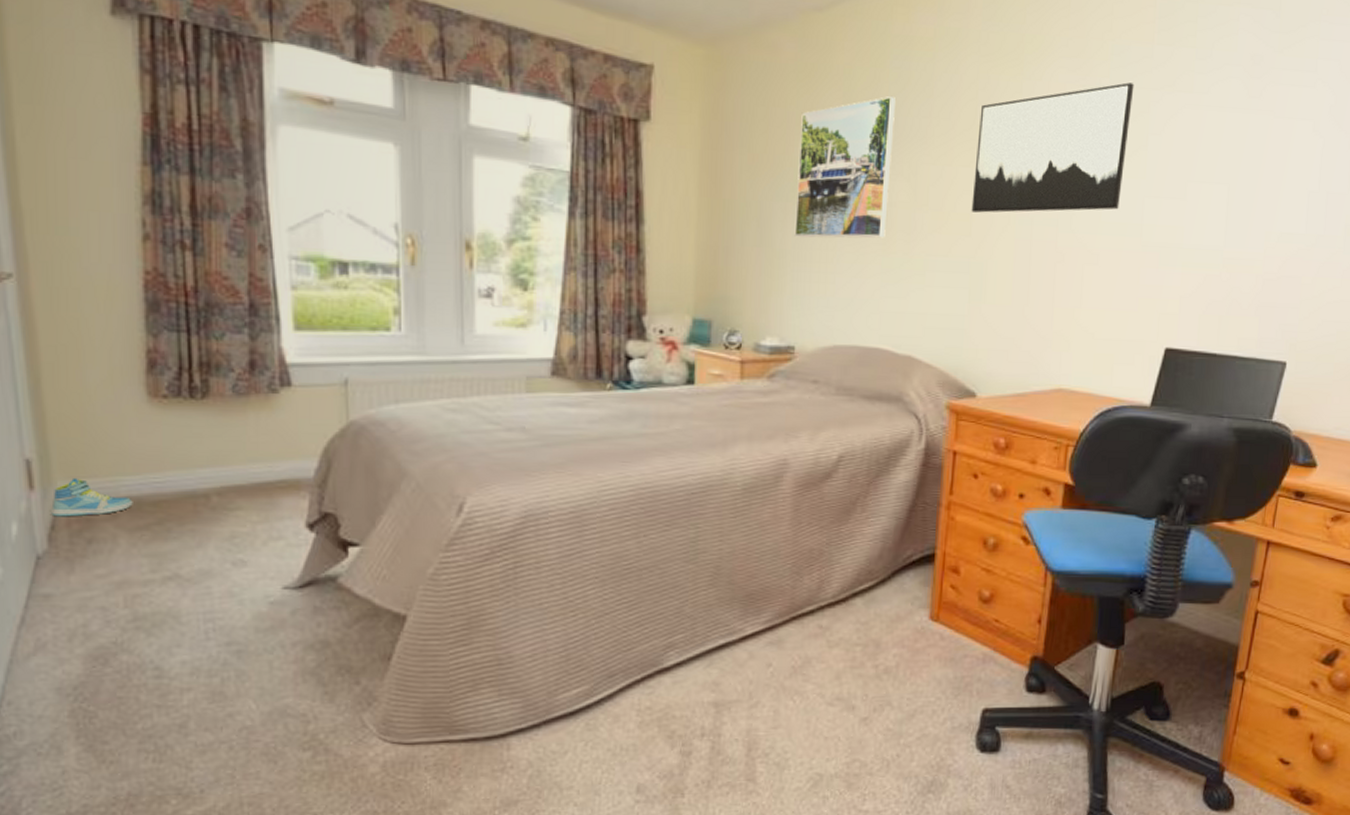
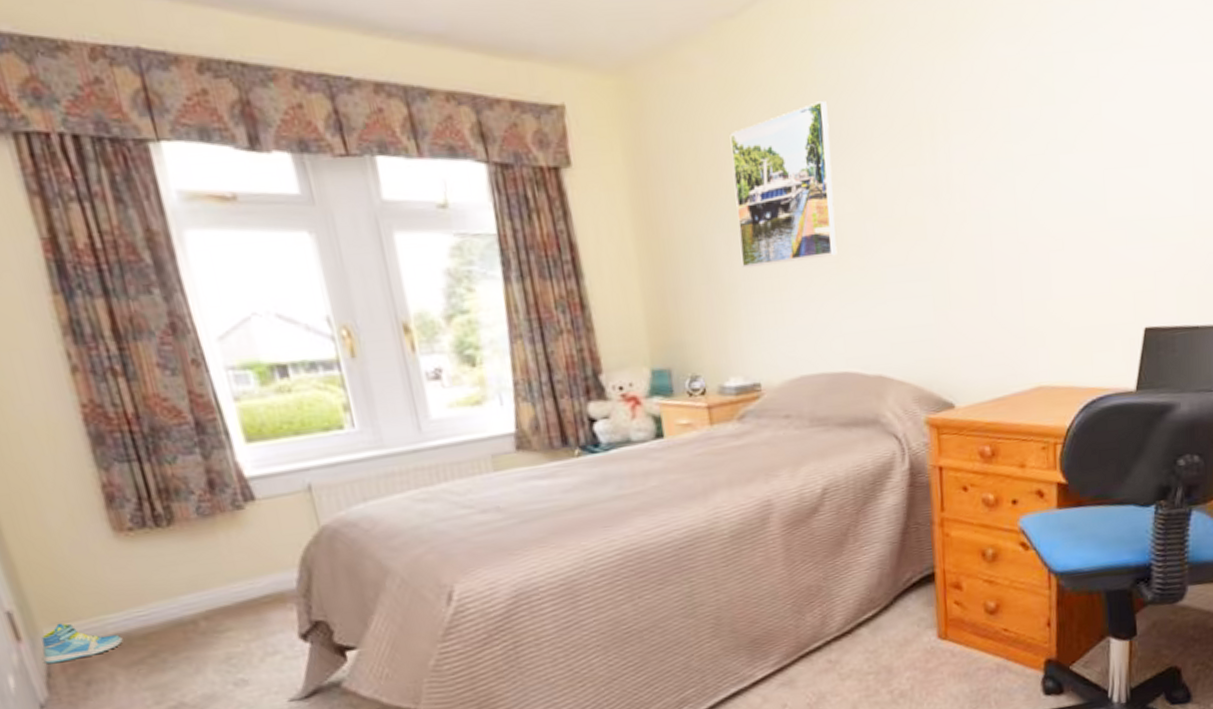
wall art: present [971,82,1134,213] -> none [918,46,1080,214]

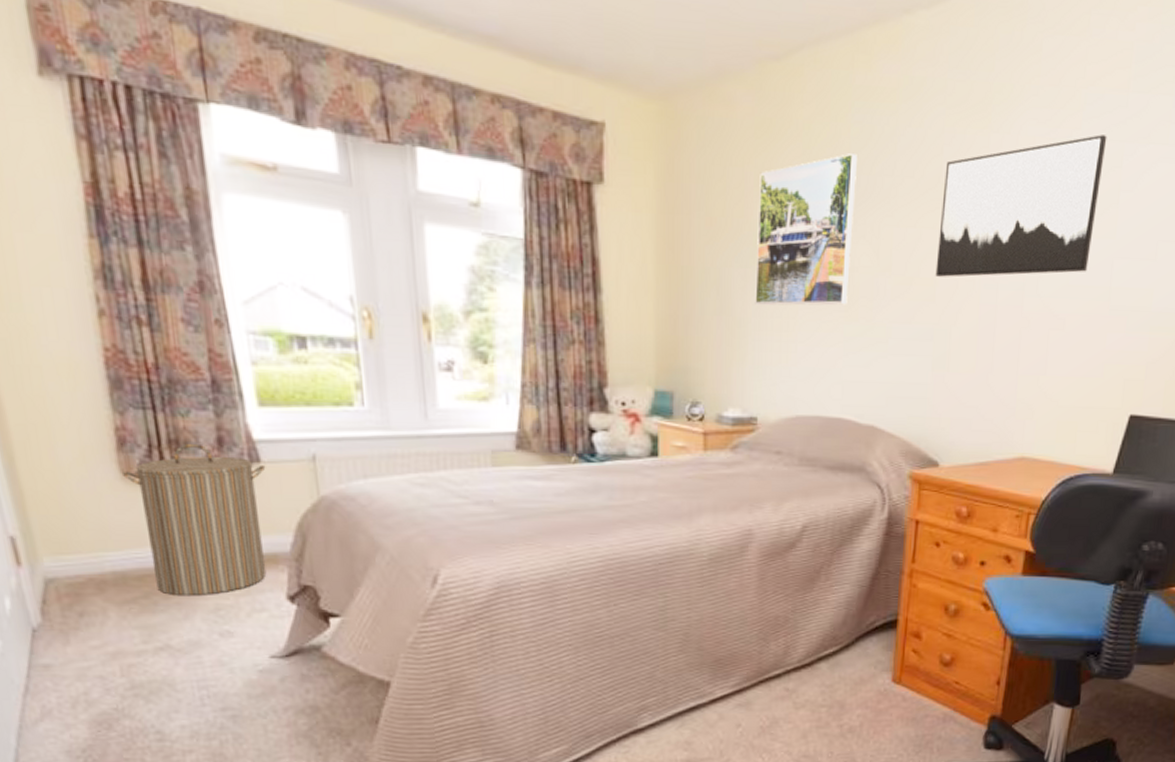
sneaker: present [41,623,123,664] -> none [40,554,119,592]
laundry hamper: none [114,489,275,651] -> present [123,443,267,597]
wall art: none [918,46,1080,214] -> present [935,134,1107,277]

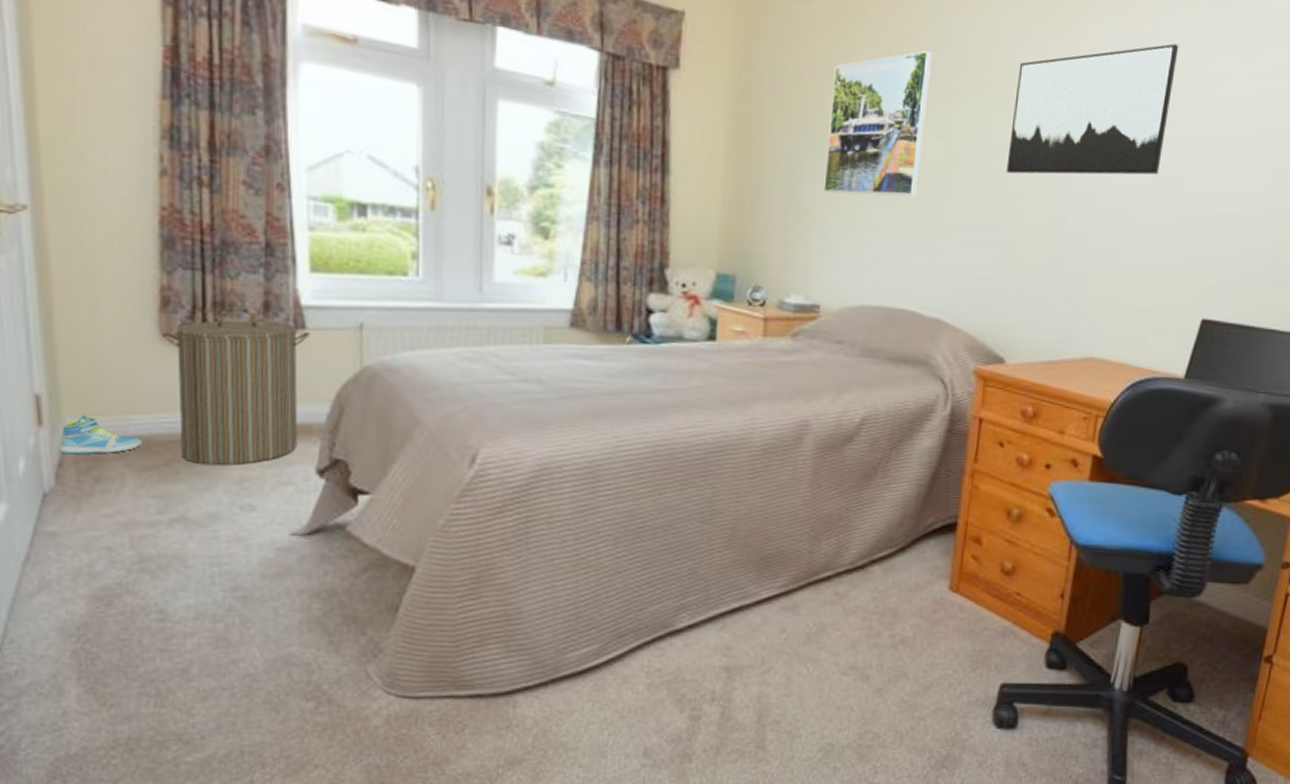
sneaker: none [40,554,119,592] -> present [59,414,142,455]

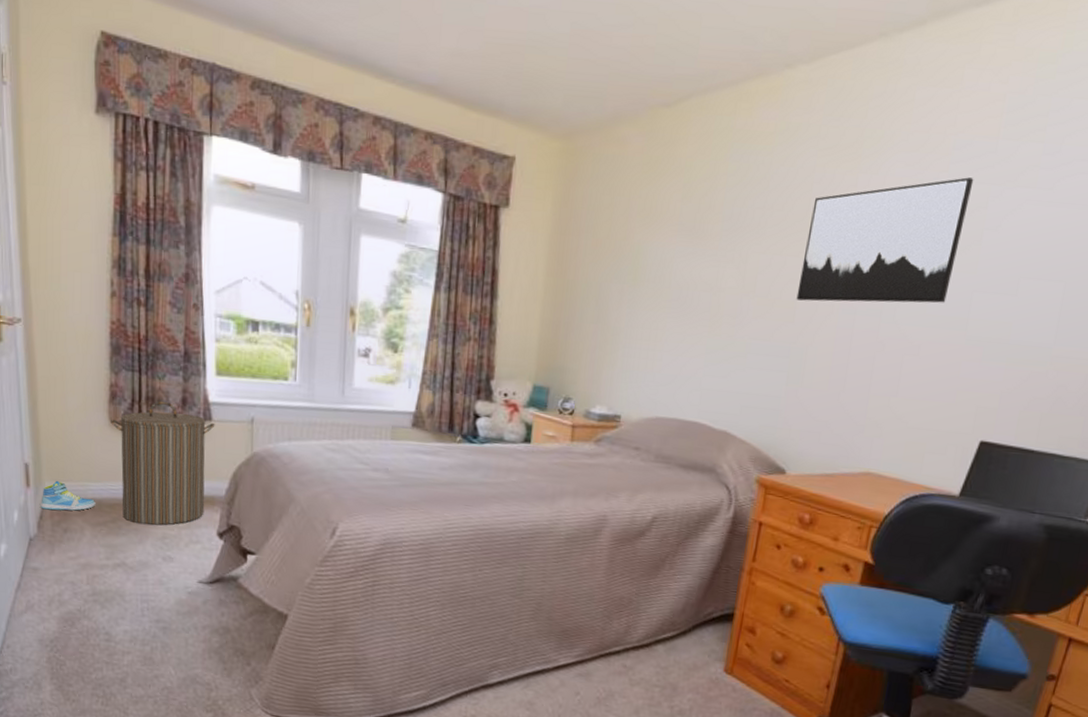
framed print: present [823,51,932,197] -> none [628,188,732,321]

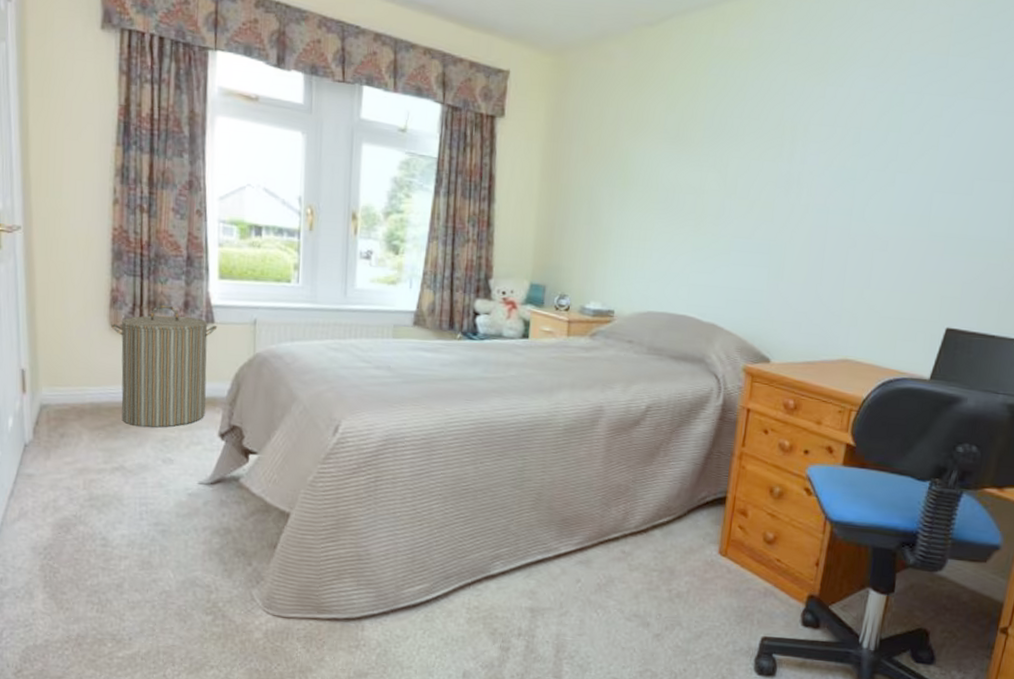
sneaker: present [40,480,96,511] -> none [37,385,94,416]
wall art: present [796,177,974,303] -> none [774,89,929,203]

